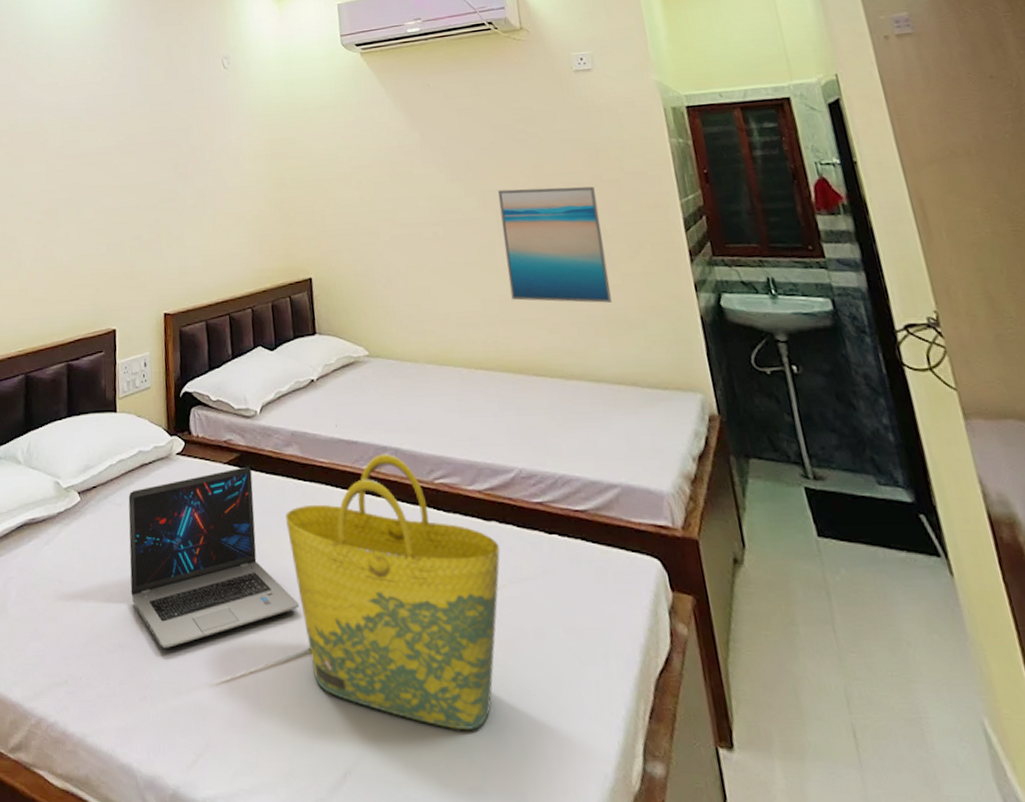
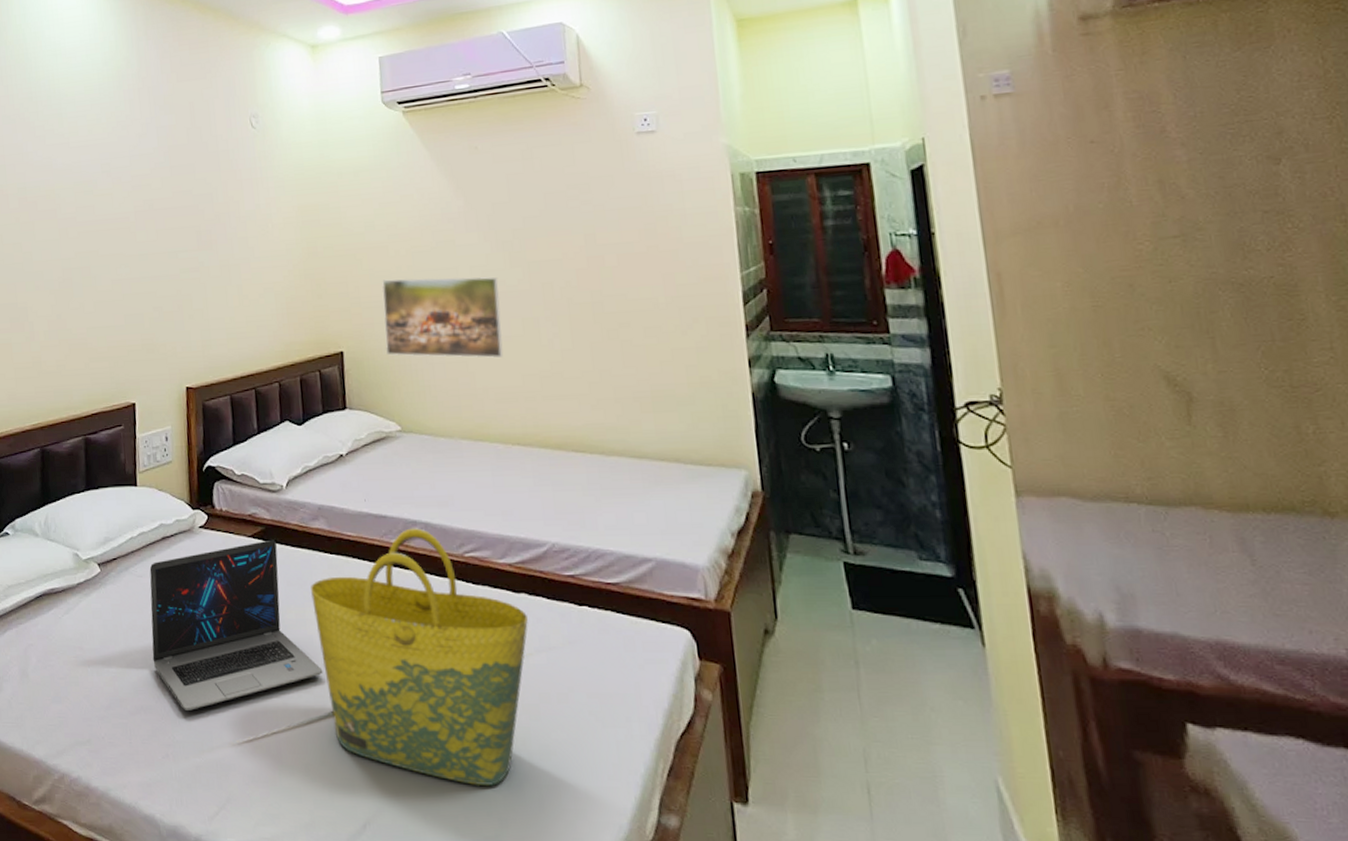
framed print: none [346,205,463,284] -> present [382,276,503,358]
wall art: present [497,186,612,303] -> none [545,257,660,379]

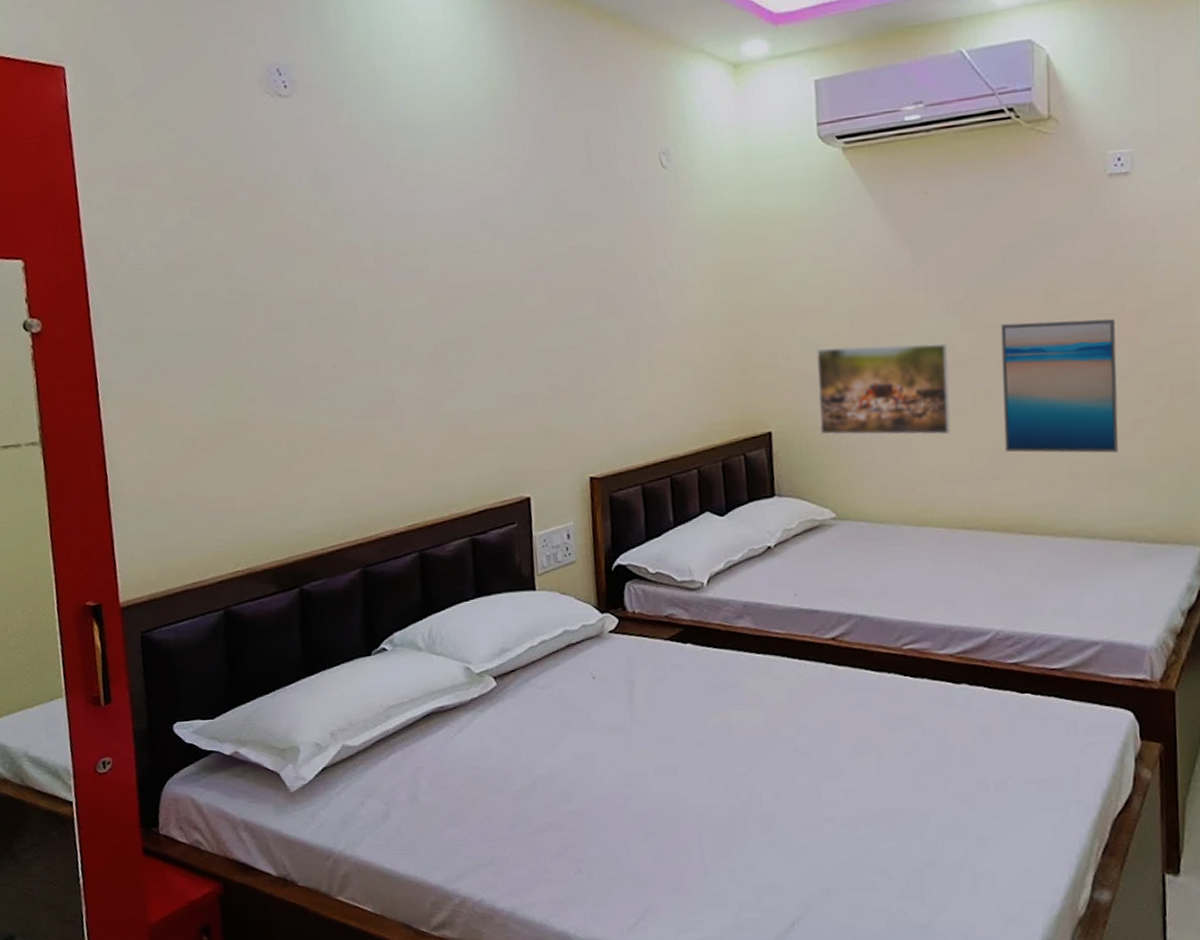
laptop: present [149,539,323,710] -> none [553,641,749,824]
tote bag: present [311,528,528,787] -> none [735,621,968,878]
wall art: none [545,257,660,379] -> present [1000,318,1119,453]

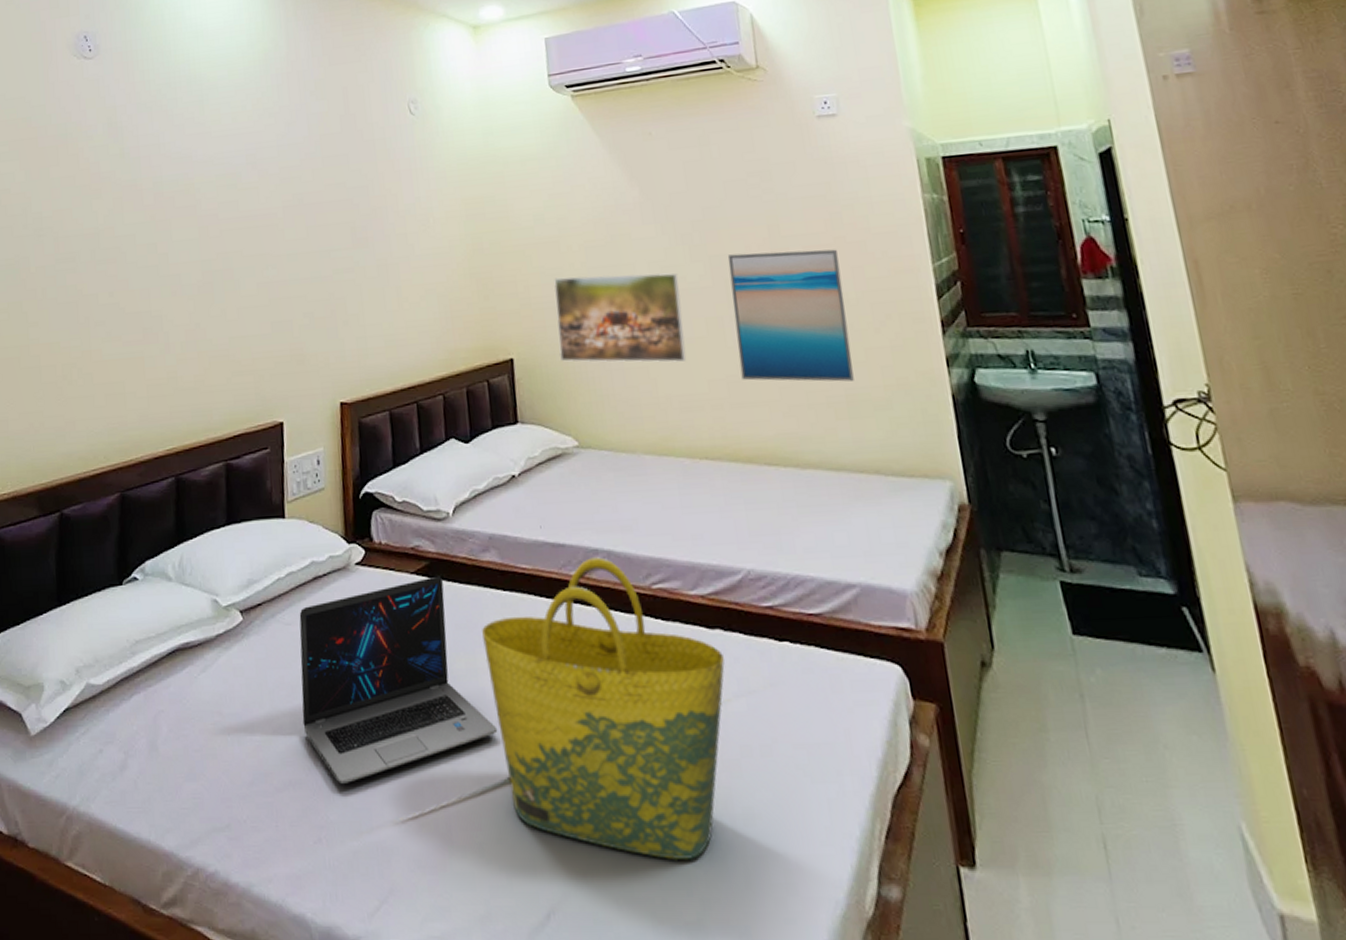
laptop: none [553,641,749,824] -> present [299,576,498,784]
tote bag: none [735,621,968,878] -> present [482,557,725,861]

